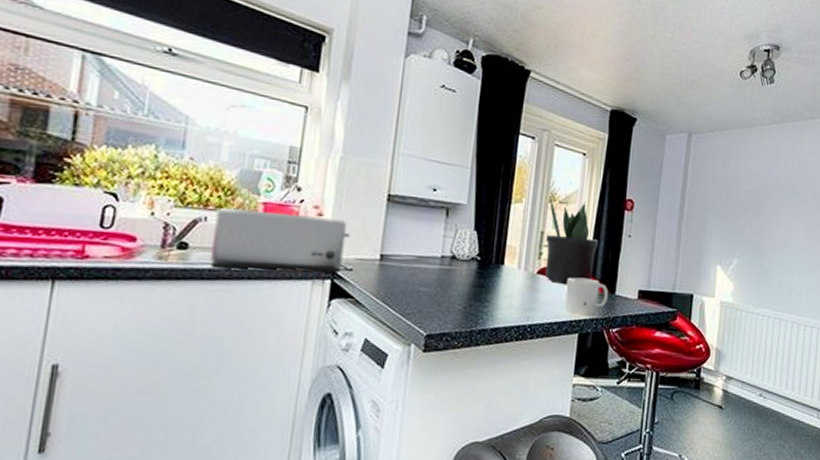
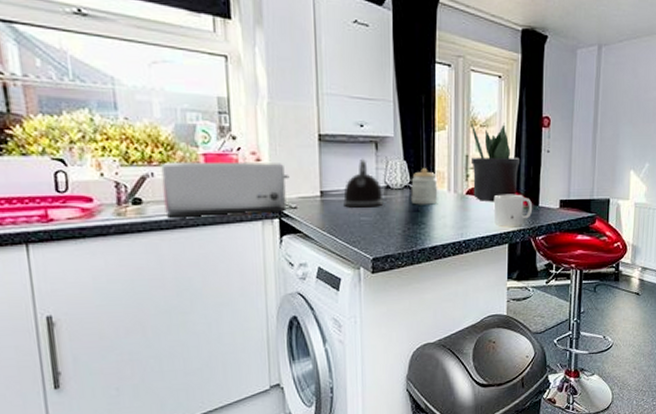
kettle: none [403,224,447,278] -> present [343,158,384,208]
jar: none [477,241,509,282] -> present [411,168,438,205]

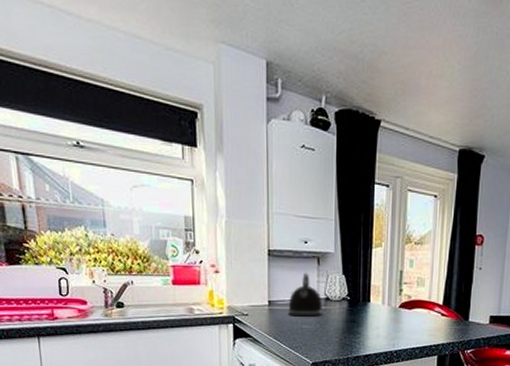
toaster: present [161,161,290,219] -> none [139,272,243,321]
jar: present [411,168,438,205] -> none [348,282,373,316]
planter: present [470,121,521,201] -> none [405,238,453,315]
mug: present [493,194,533,228] -> none [424,308,463,340]

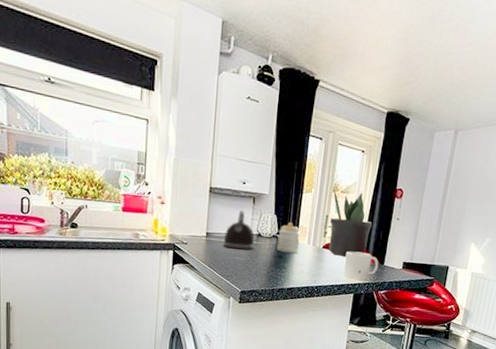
jar: none [348,282,373,316] -> present [277,222,301,254]
planter: none [405,238,453,315] -> present [328,187,373,256]
mug: none [424,308,463,340] -> present [344,251,379,281]

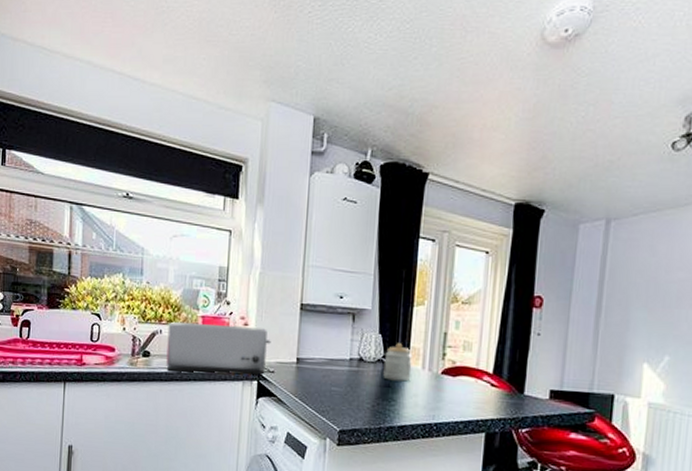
toaster: none [92,198,184,246] -> present [166,321,271,375]
kettle: present [223,209,255,251] -> none [317,329,356,379]
planter: present [328,187,373,256] -> none [449,297,505,384]
mug: present [344,251,379,281] -> none [470,377,517,416]

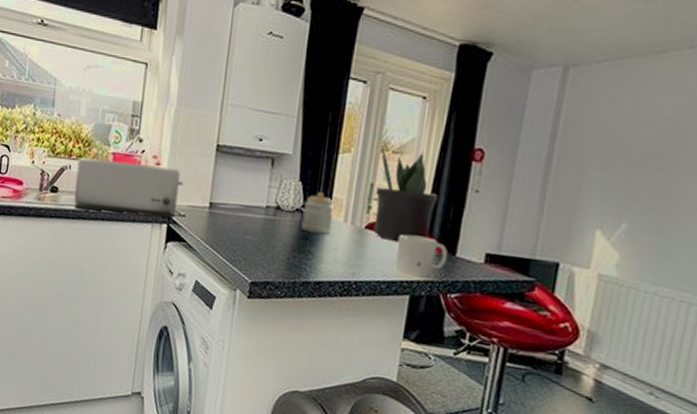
planter: none [449,297,505,384] -> present [373,145,439,241]
mug: none [470,377,517,416] -> present [395,233,448,278]

